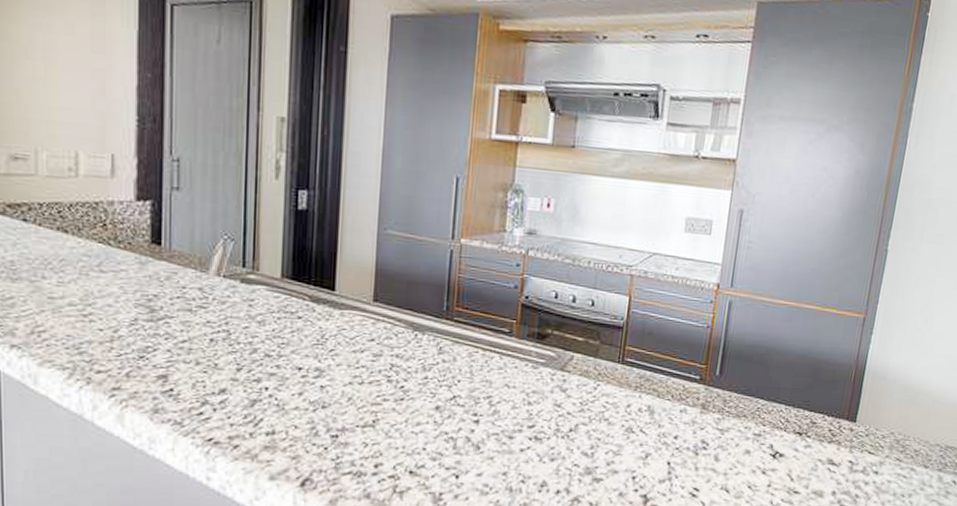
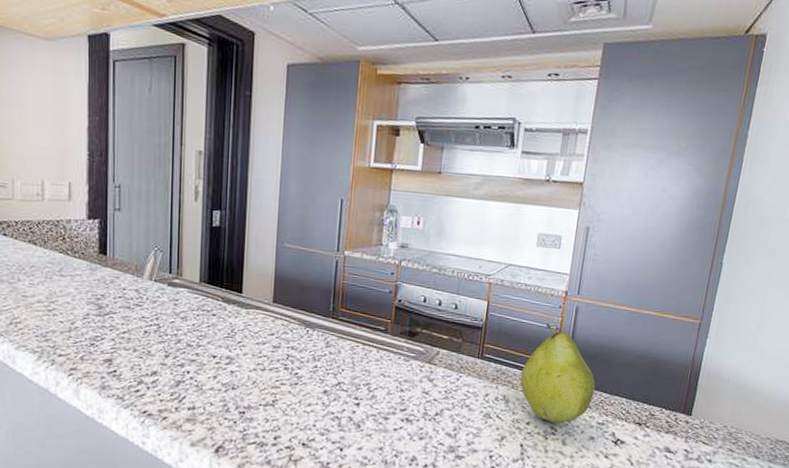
fruit: none [667,321,751,436] -> present [520,324,595,424]

